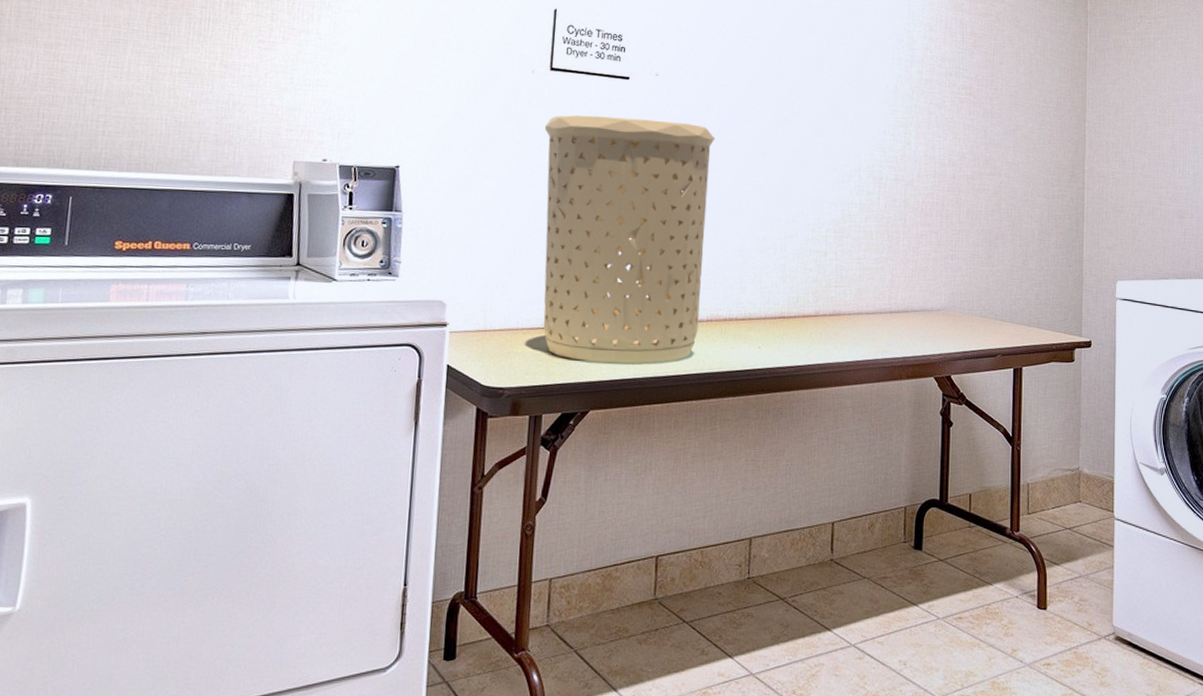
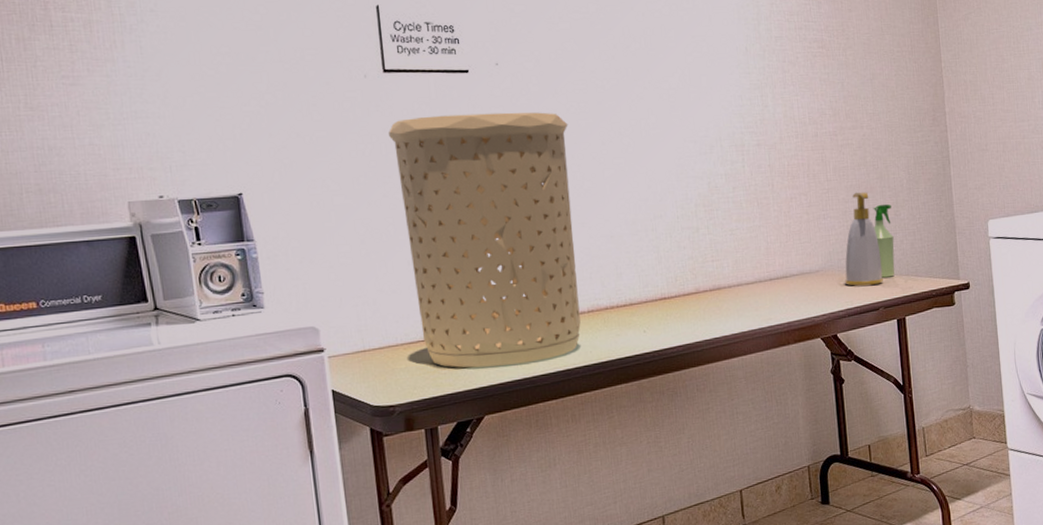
soap bottle: none [965,237,1005,331] -> present [845,191,883,286]
spray bottle: none [1000,252,1020,325] -> present [872,204,895,278]

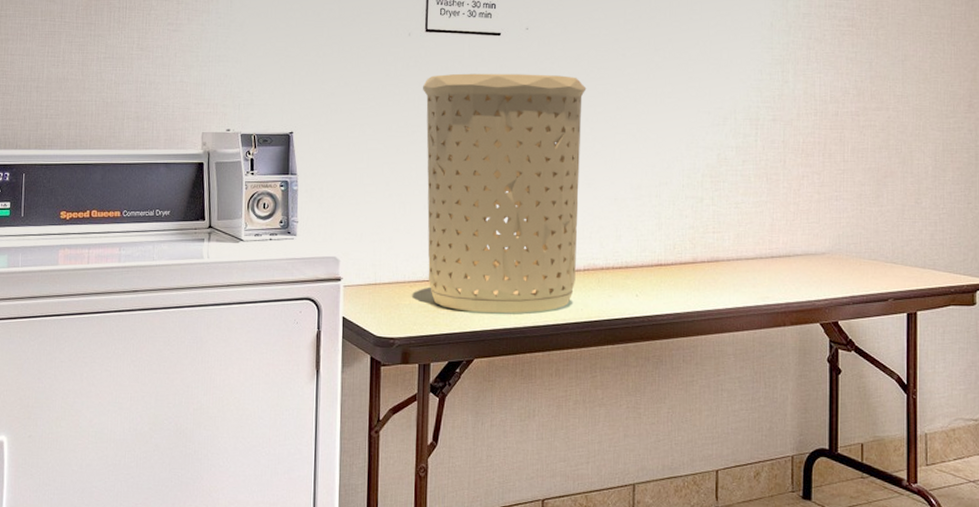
soap bottle: present [845,191,883,286] -> none [853,175,896,275]
spray bottle: present [872,204,895,278] -> none [891,190,912,268]

